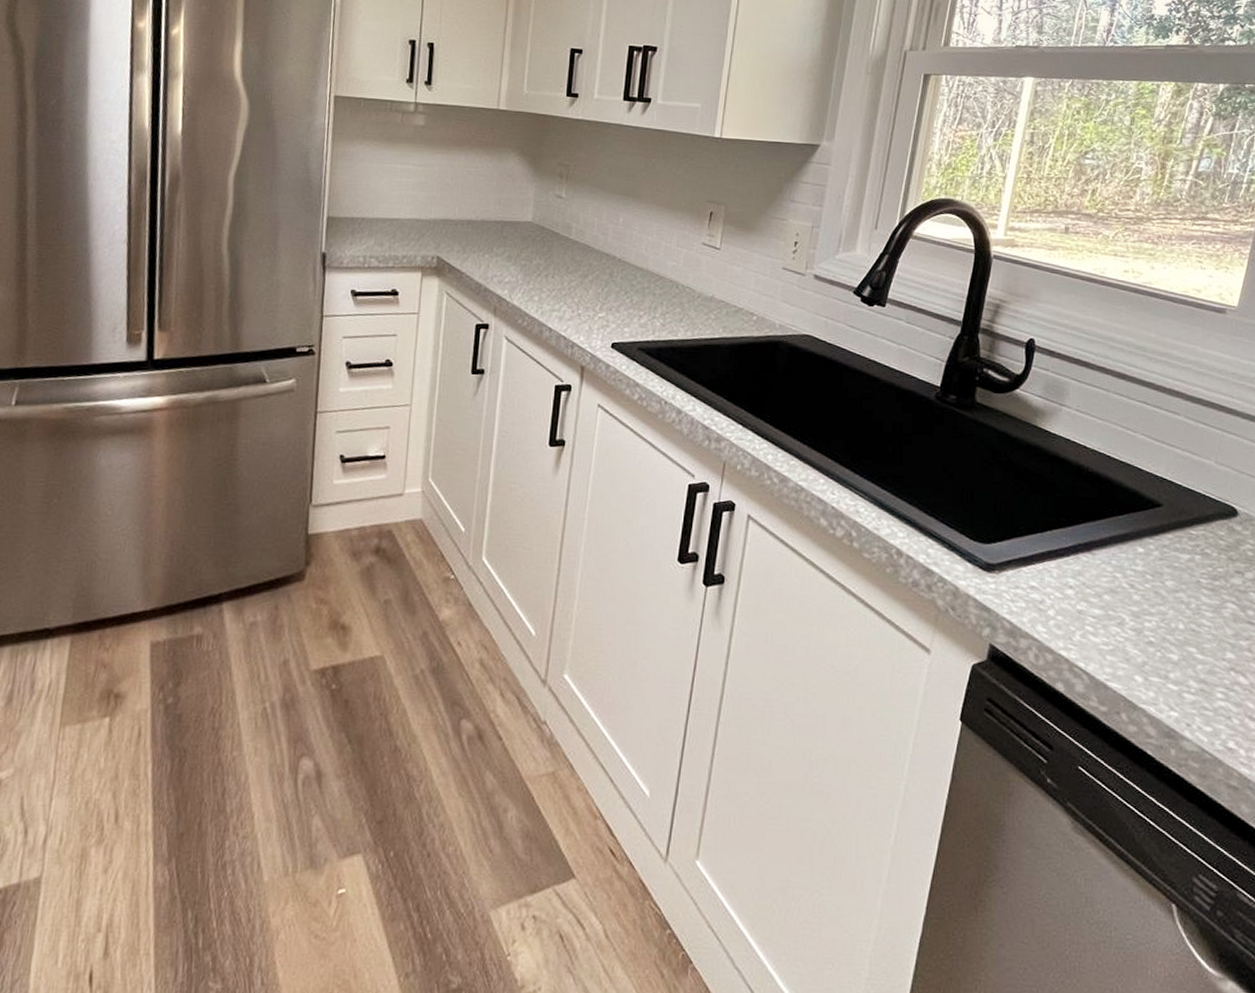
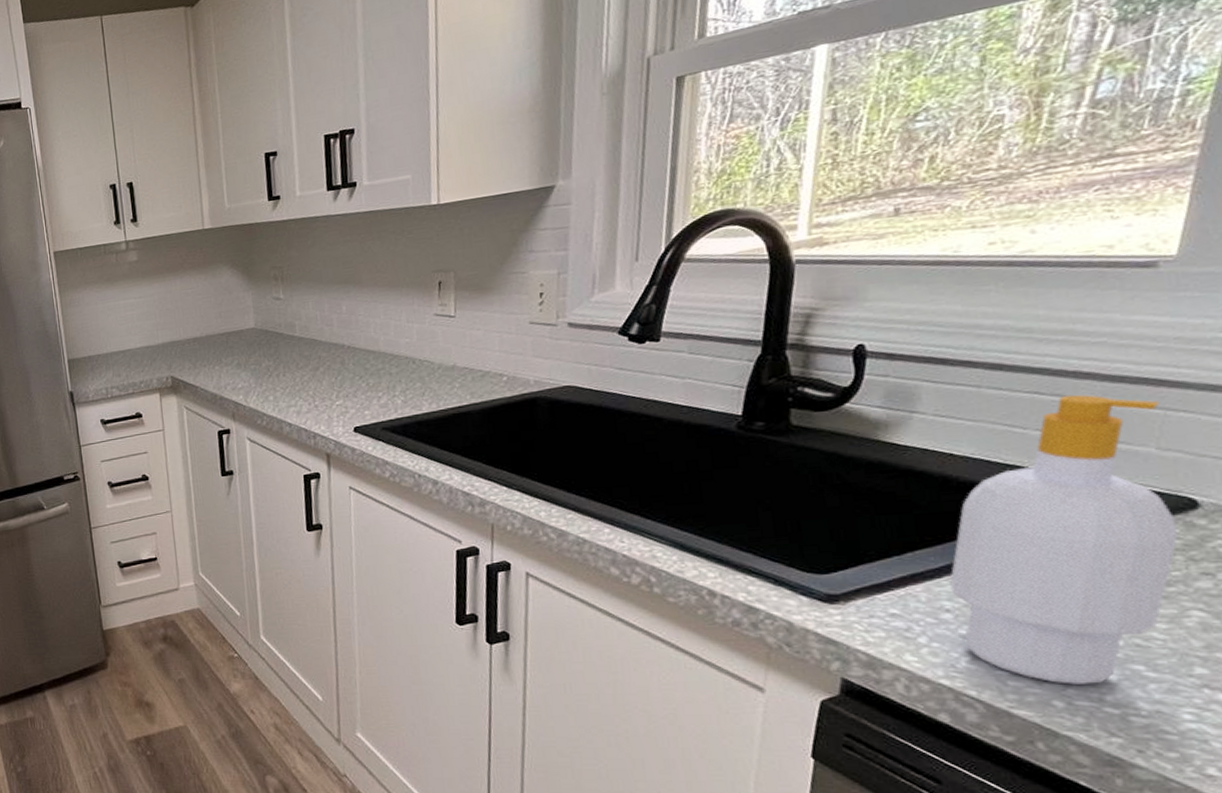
soap bottle: none [1075,408,1224,662] -> present [949,394,1179,685]

